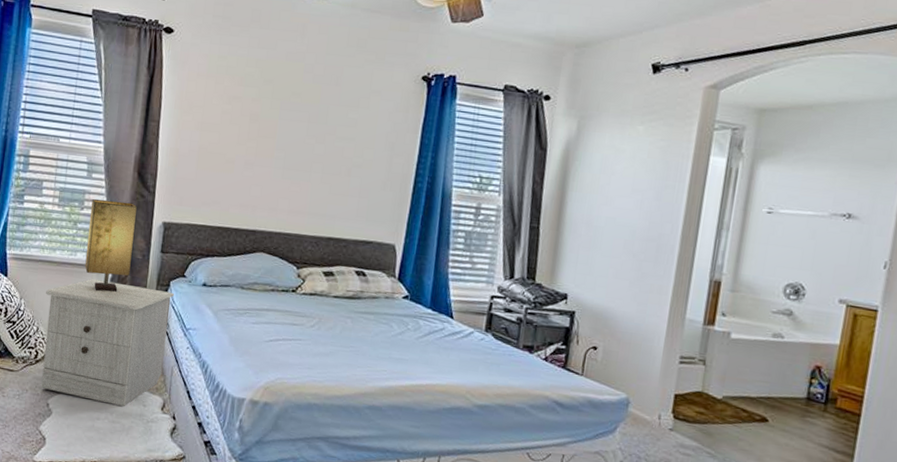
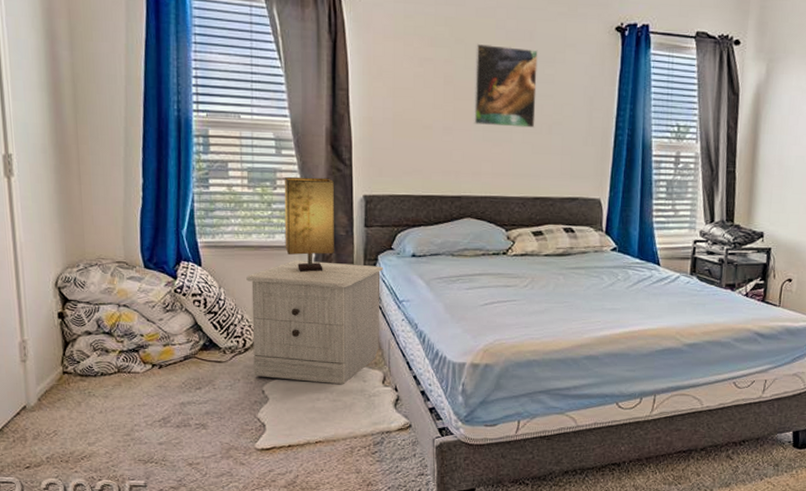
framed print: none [274,85,343,169] -> present [473,43,538,128]

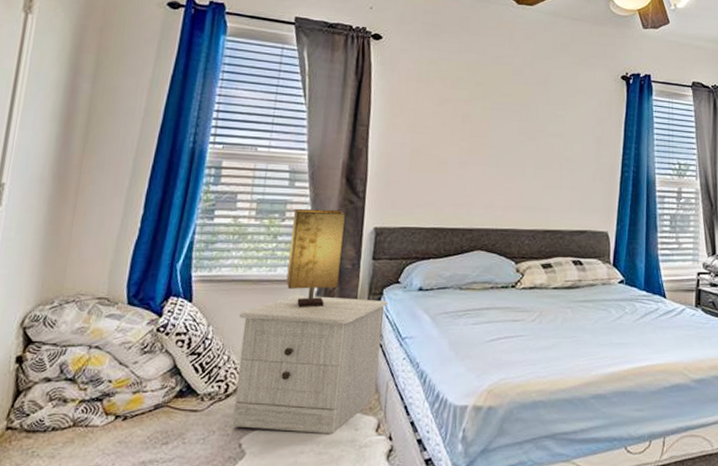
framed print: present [473,43,538,128] -> none [488,86,551,164]

